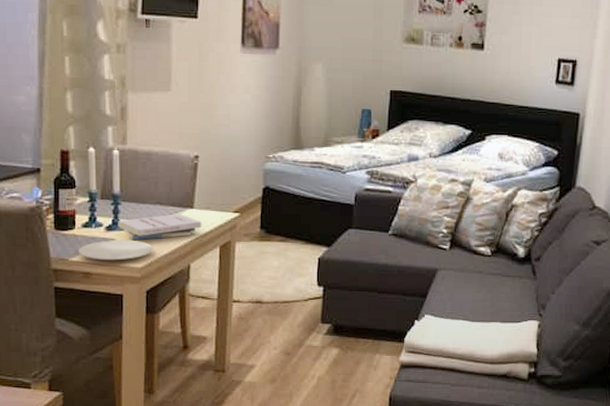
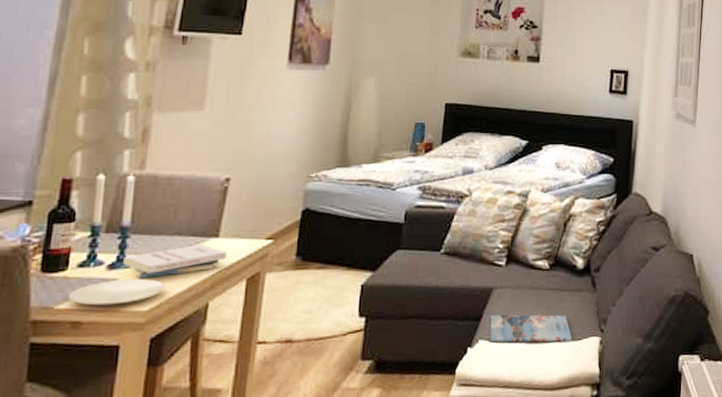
magazine: none [435,294,512,323] -> present [489,314,573,343]

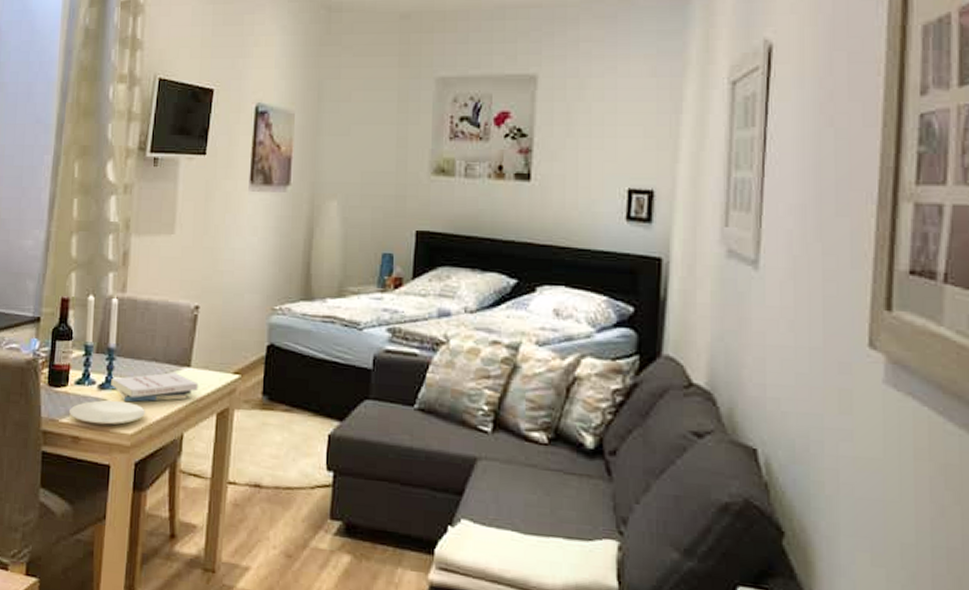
magazine: present [489,314,573,343] -> none [474,491,581,541]

